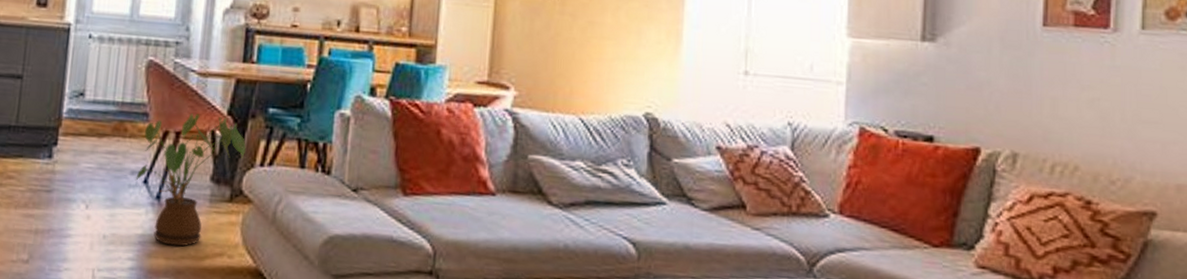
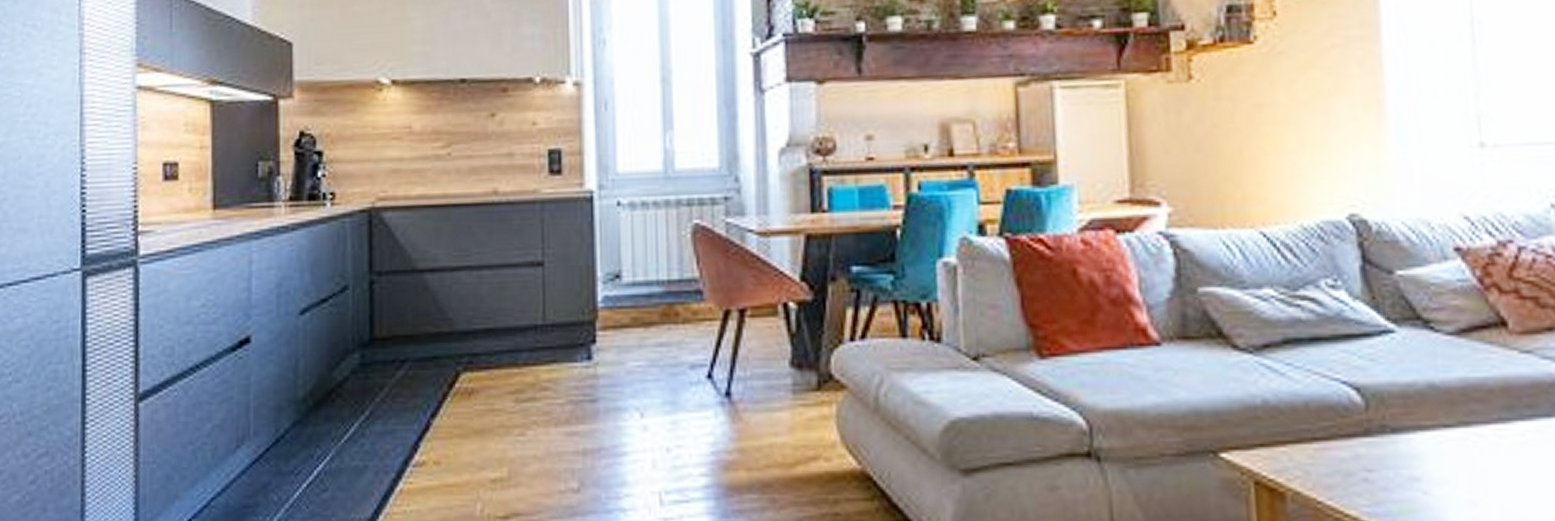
house plant: present [135,113,246,247] -> none [697,284,829,453]

